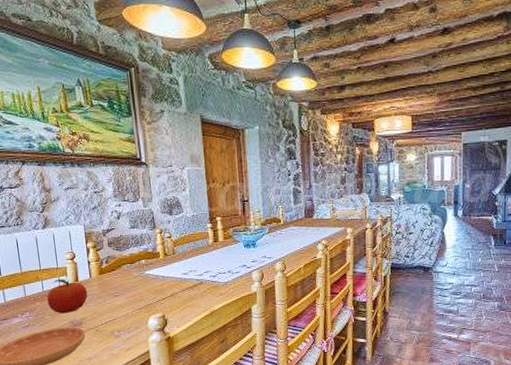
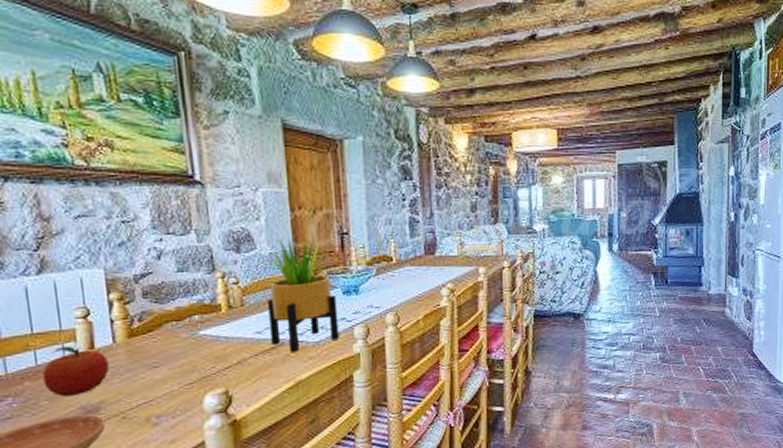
potted plant: none [191,205,242,289] -> present [268,239,339,352]

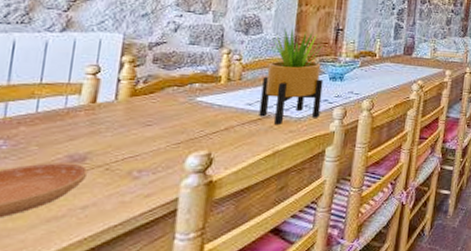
fruit: present [42,346,110,397] -> none [38,98,107,145]

